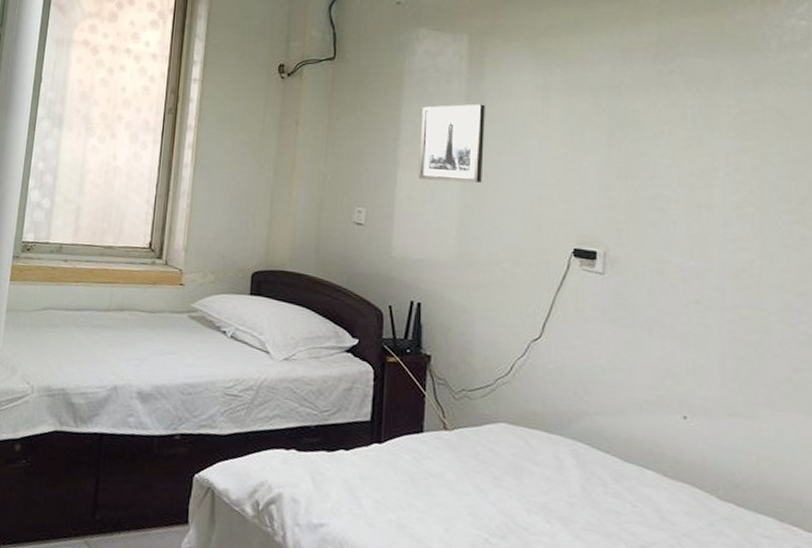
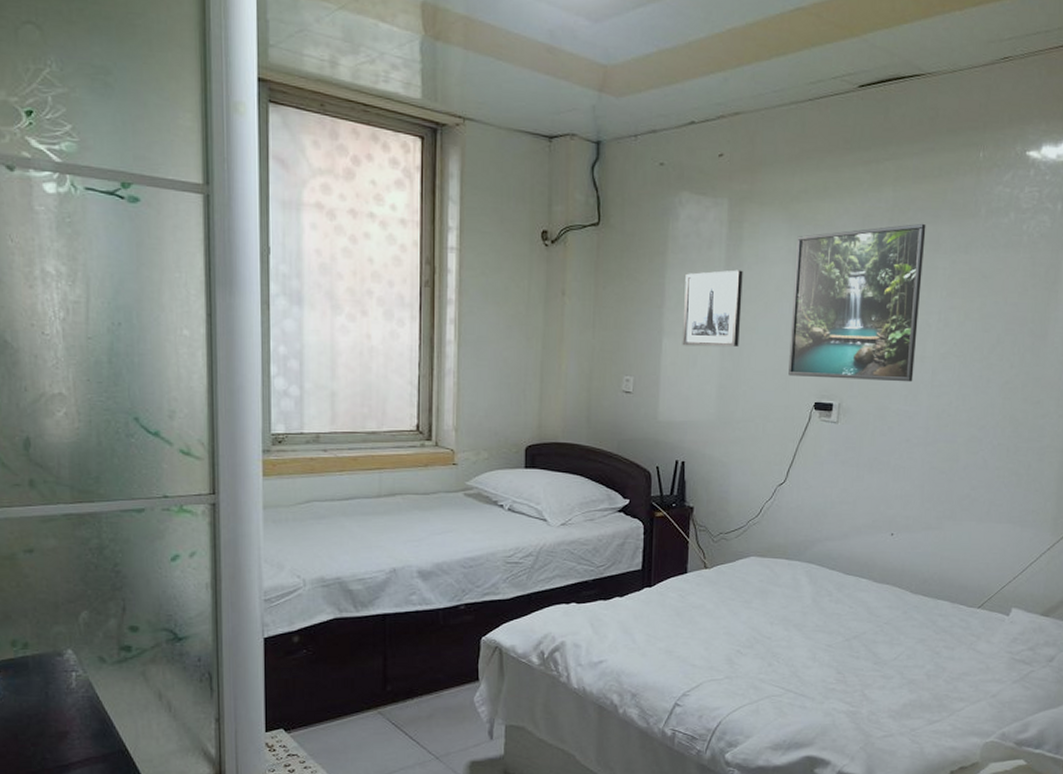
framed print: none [541,58,701,233] -> present [788,223,926,382]

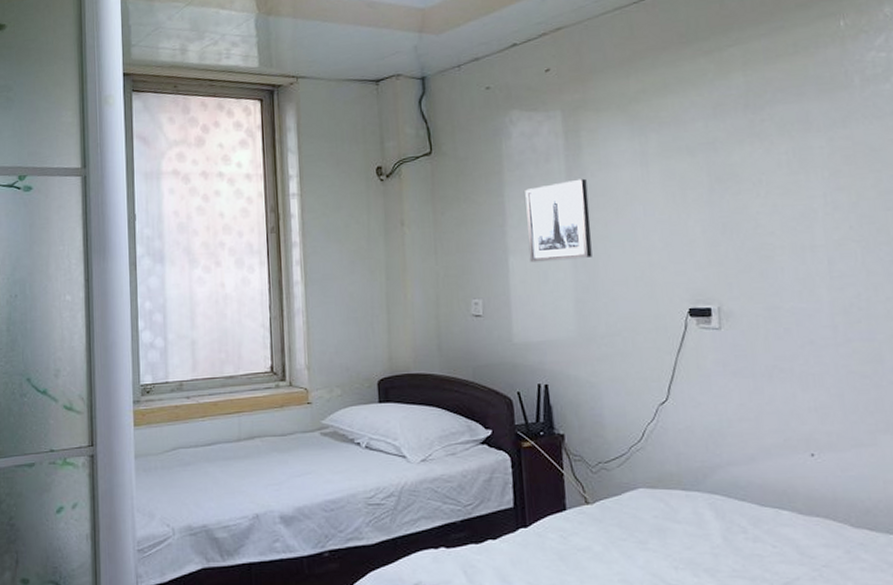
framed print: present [788,223,926,382] -> none [641,103,806,282]

